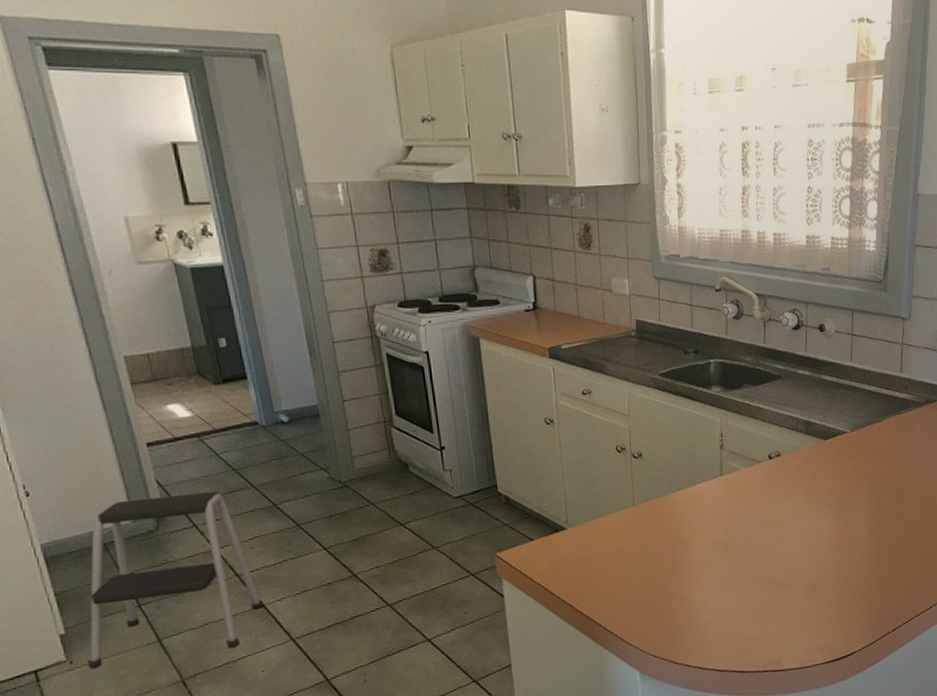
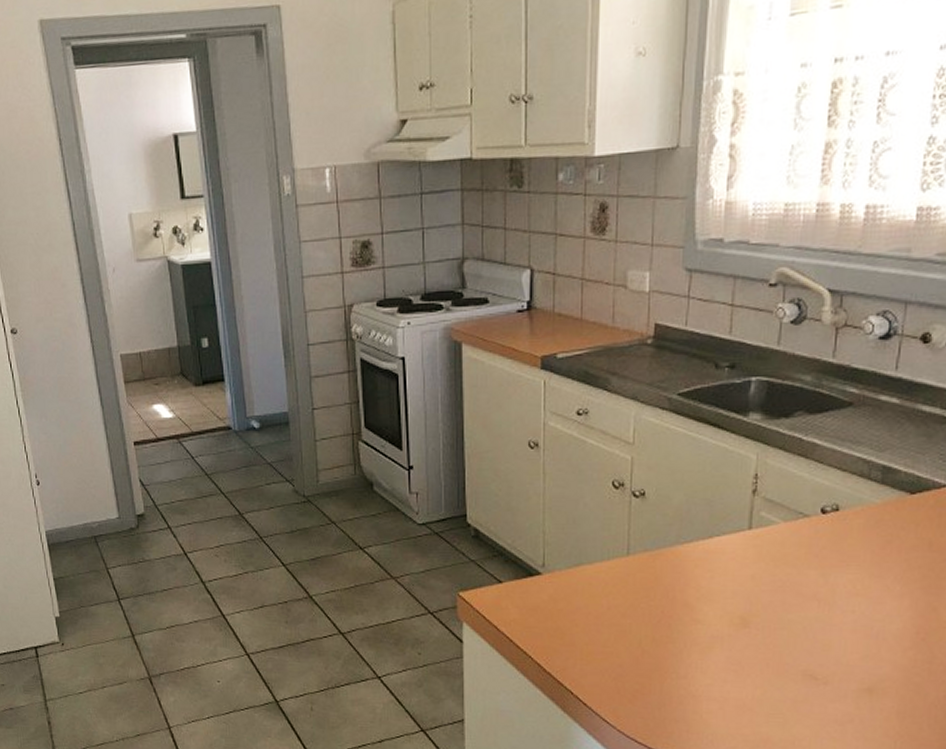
step stool: present [87,491,263,668] -> none [75,494,223,654]

